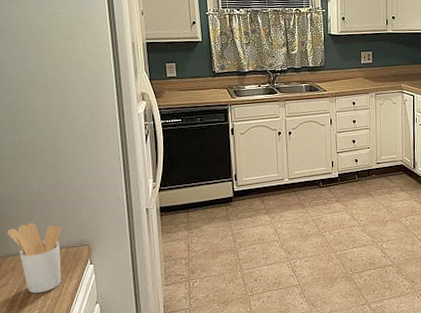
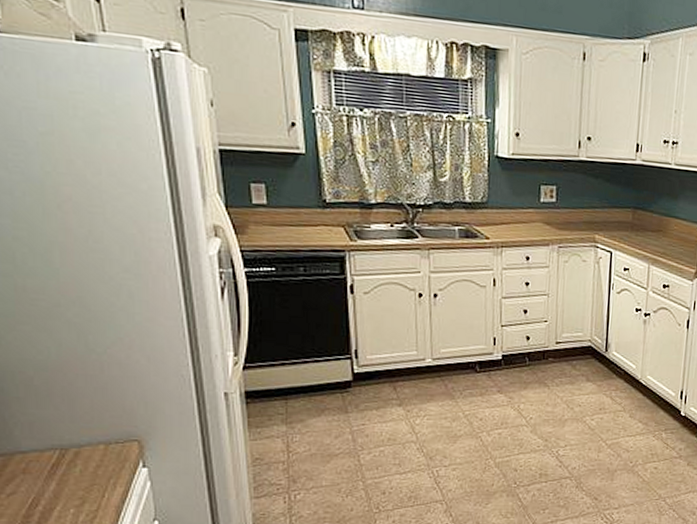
utensil holder: present [7,223,62,293] -> none [11,407,100,505]

